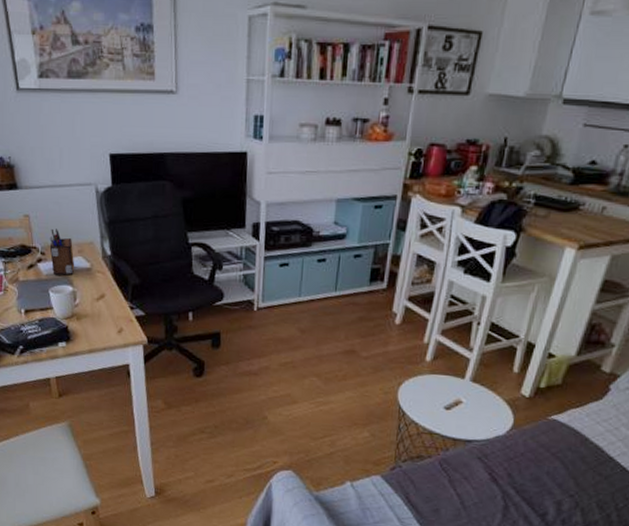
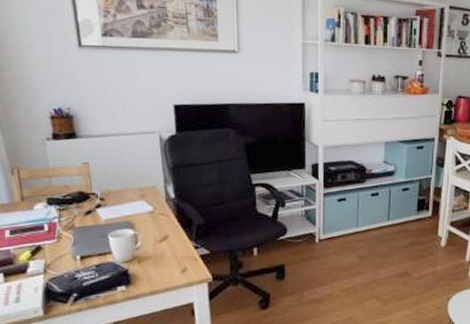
desk organizer: present [49,228,75,275] -> none [109,175,137,220]

